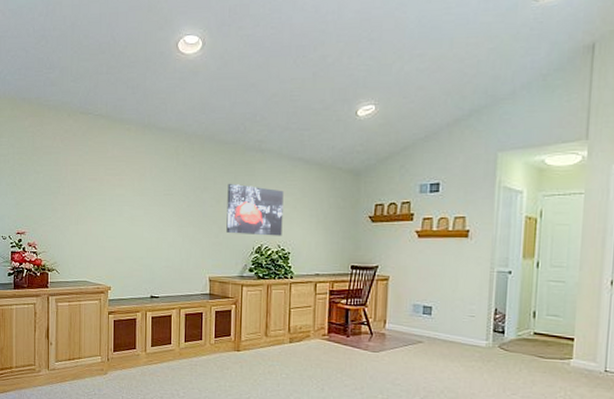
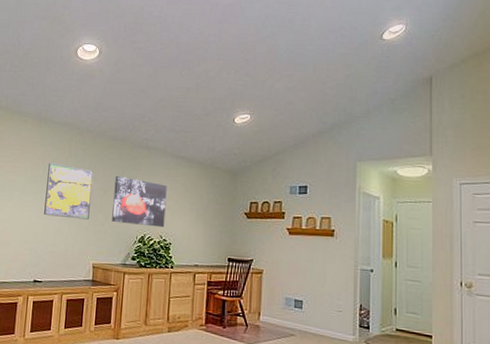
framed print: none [156,174,205,232] -> present [44,163,94,220]

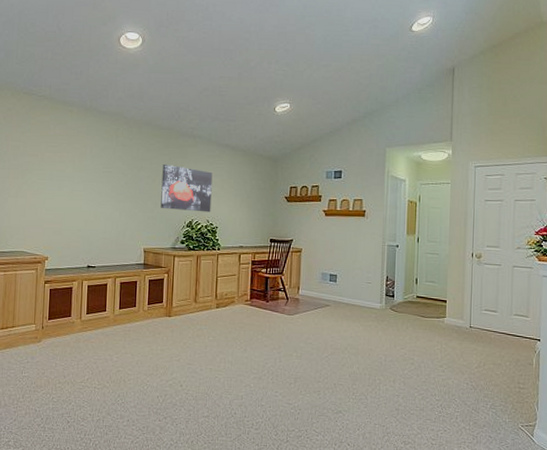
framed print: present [44,163,94,220] -> none [94,153,142,207]

